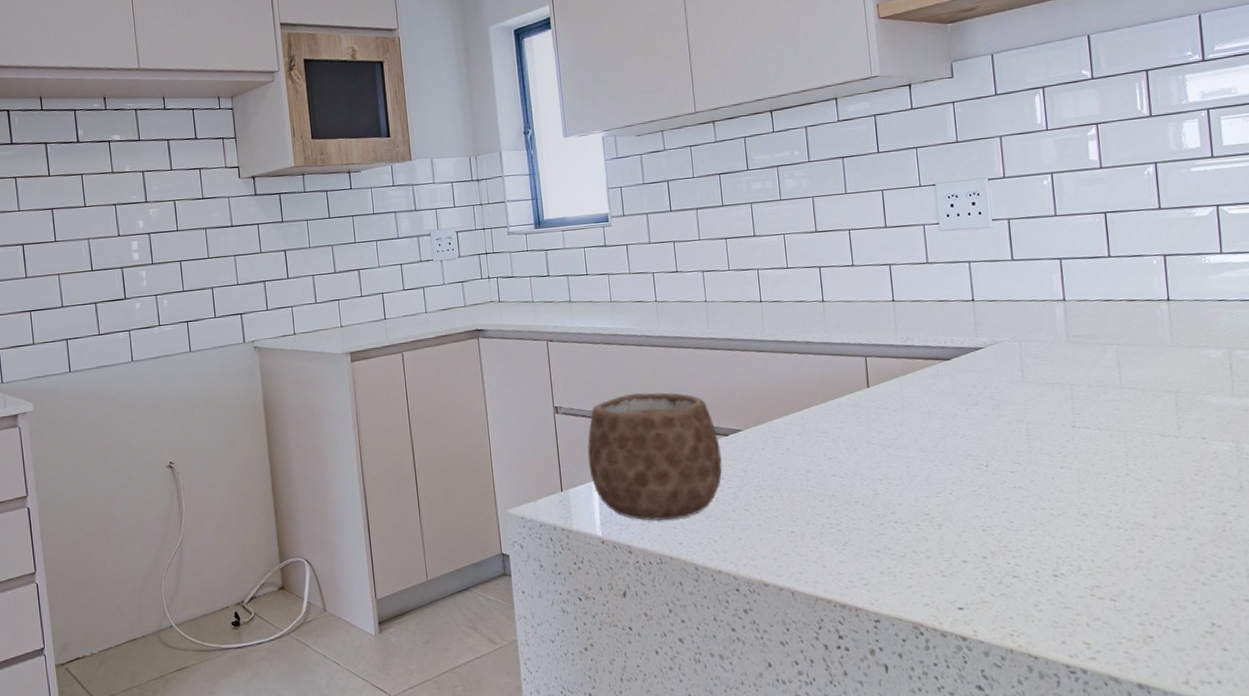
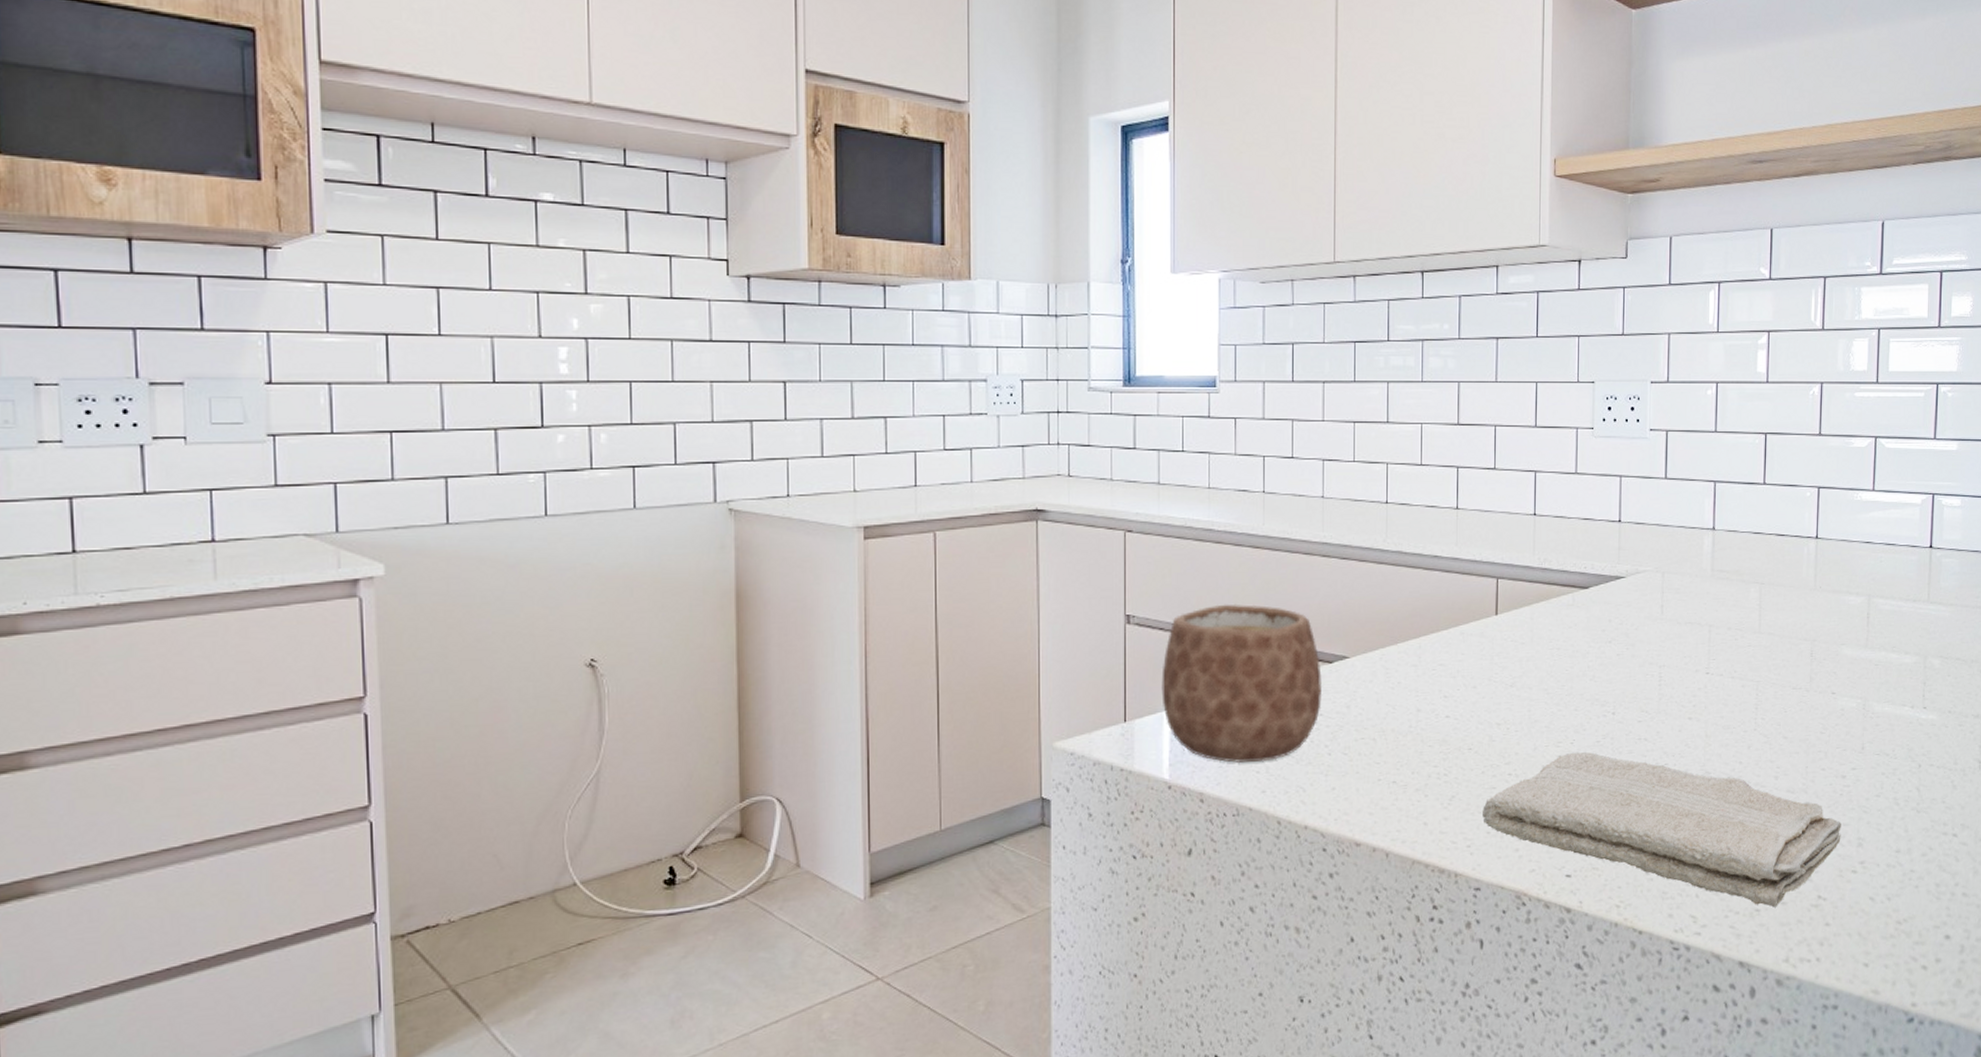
washcloth: none [874,500,1229,635] -> present [1483,751,1841,908]

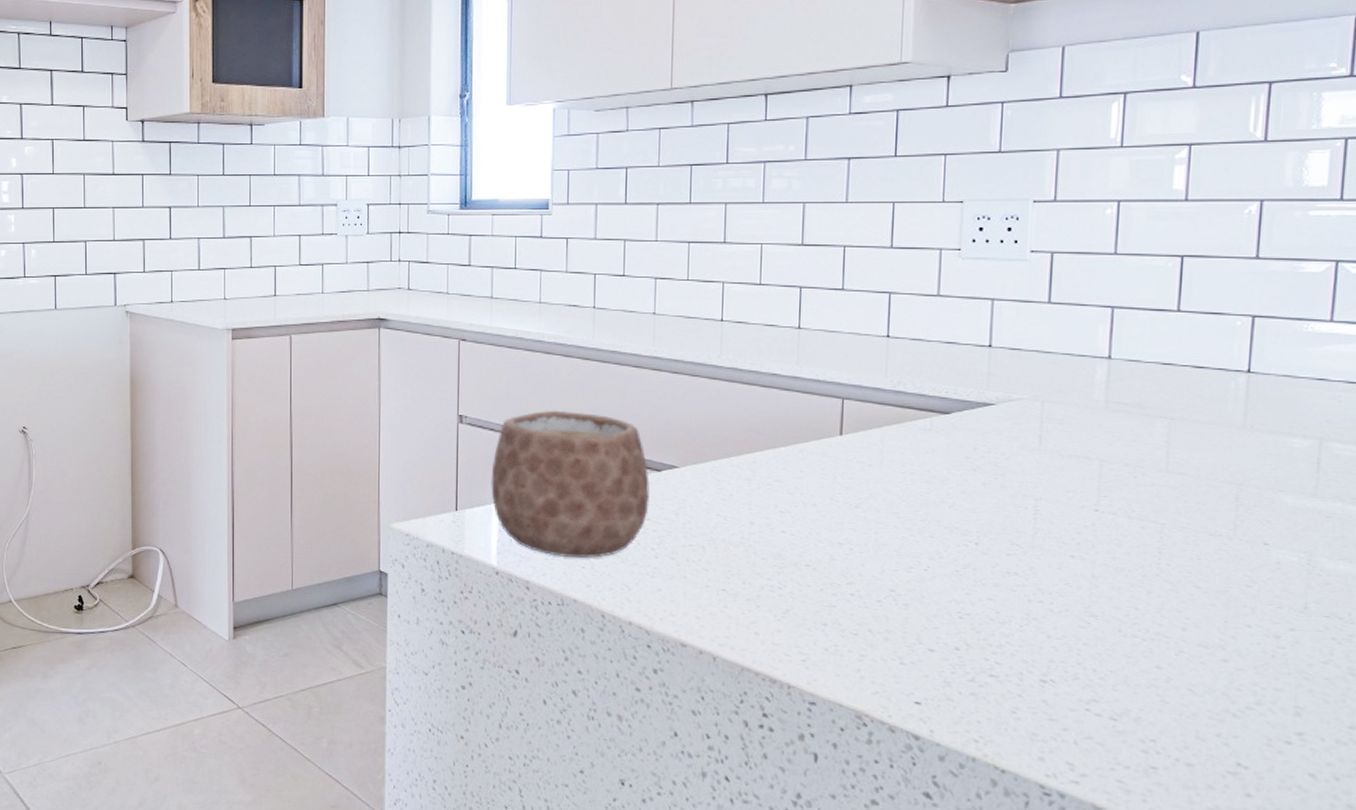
washcloth: present [1483,751,1841,908] -> none [820,579,1272,768]

